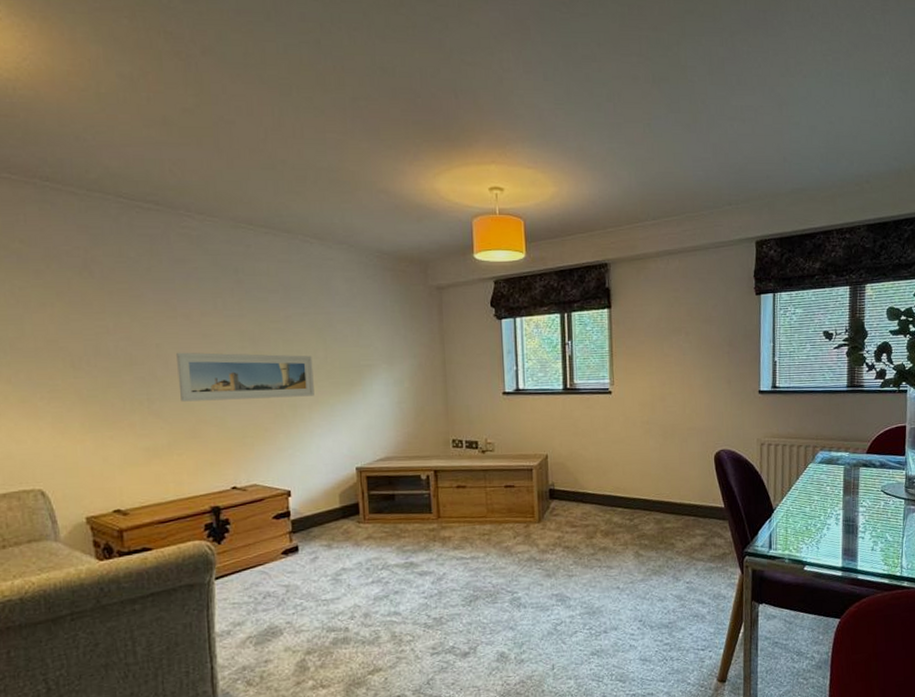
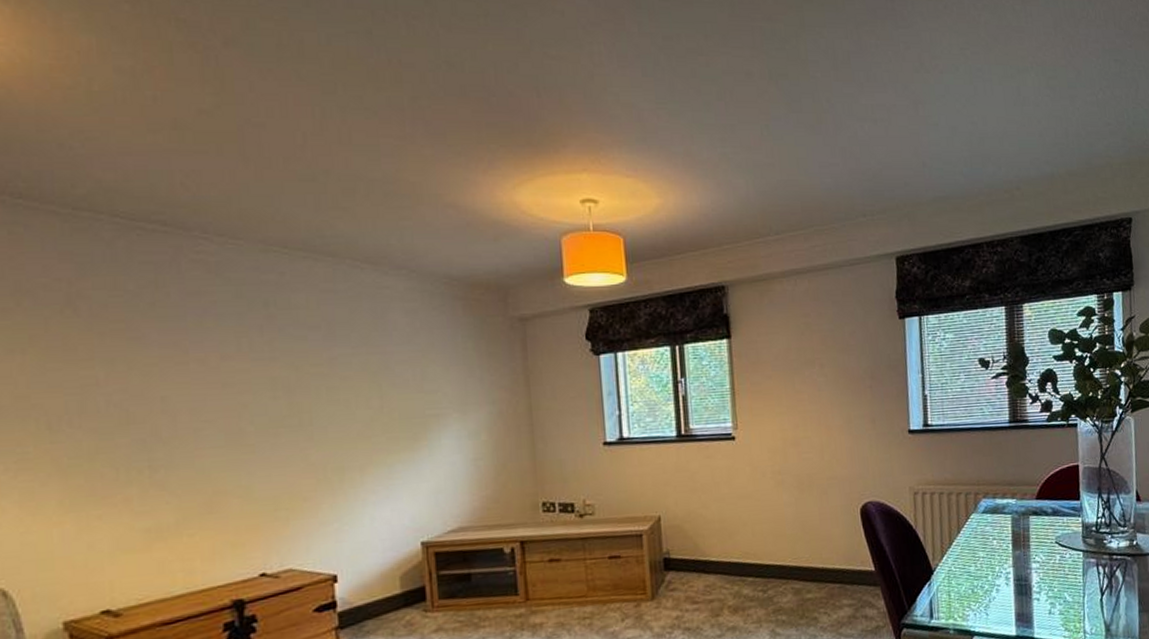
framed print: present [177,352,314,402] -> none [188,405,367,469]

